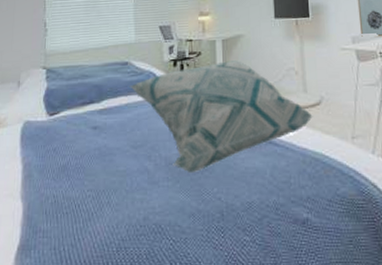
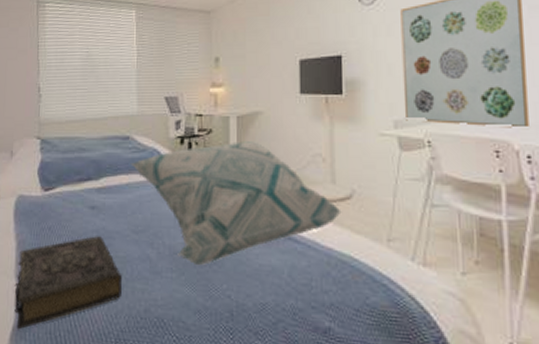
book: none [20,154,122,249] -> present [14,236,122,330]

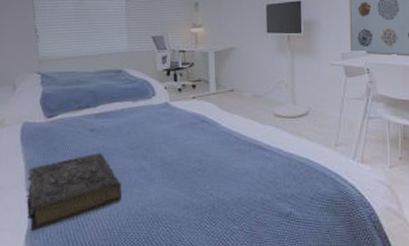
decorative pillow: present [130,141,342,266] -> none [124,72,300,173]

